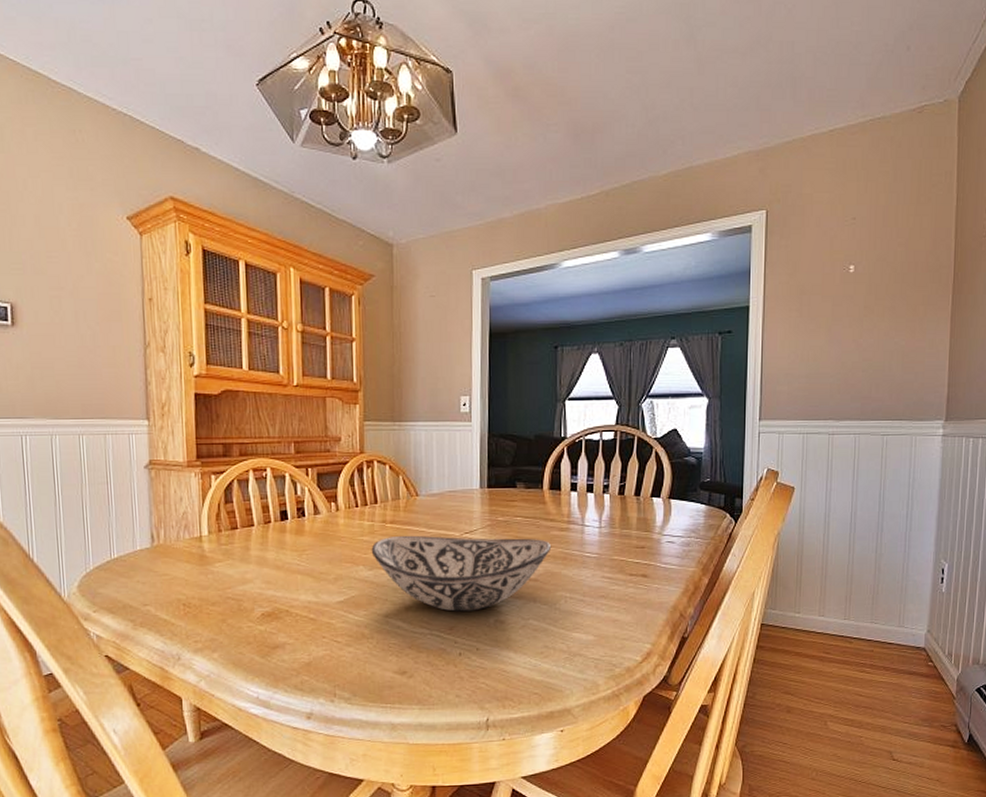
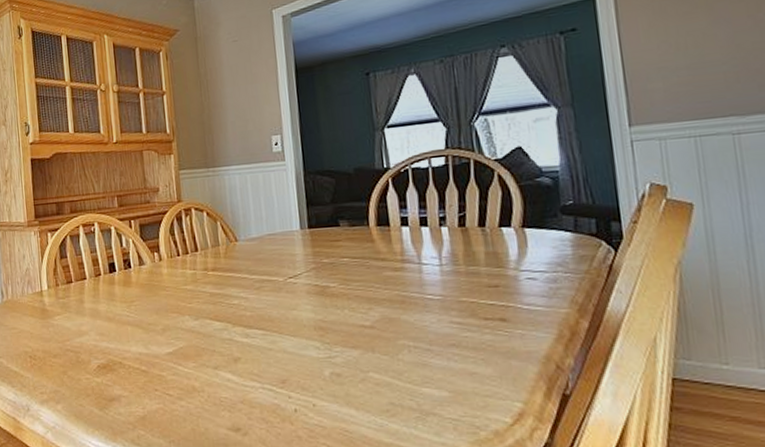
decorative bowl: present [371,535,552,612] -> none [195,281,387,363]

